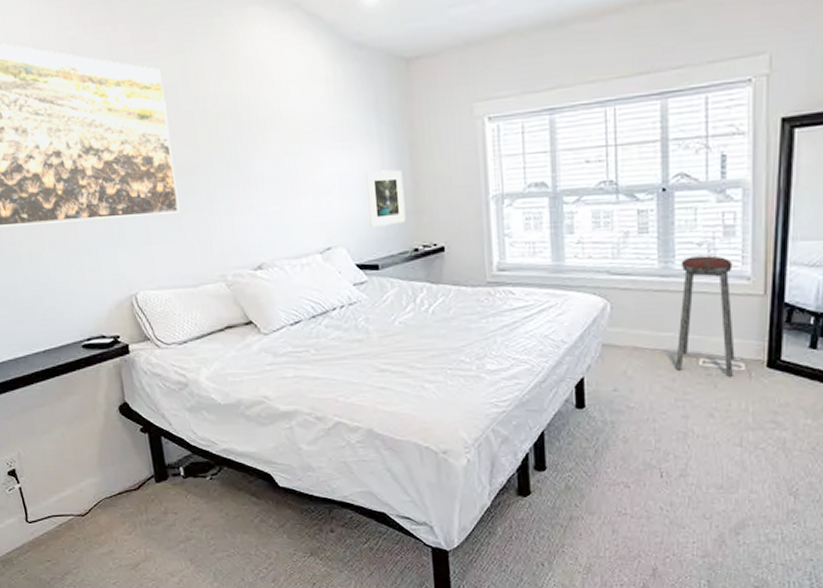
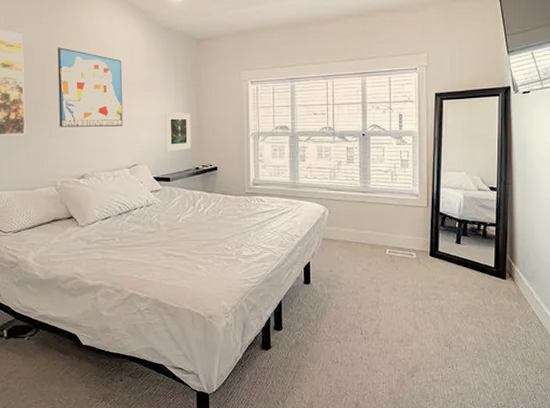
wall art: none [209,85,309,200] -> present [57,47,123,127]
music stool: present [676,255,735,378] -> none [371,179,409,263]

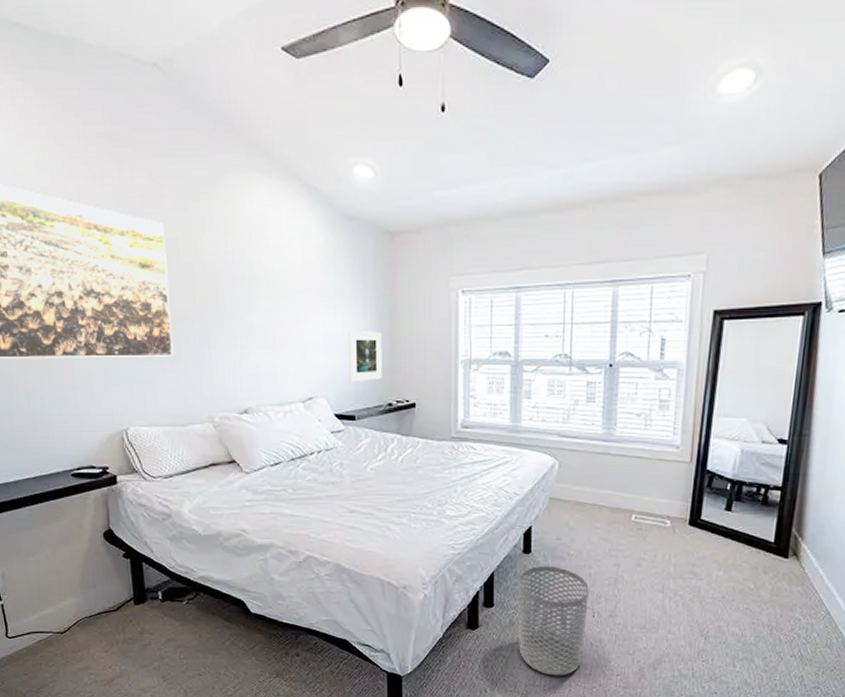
wall art: present [57,47,123,127] -> none [209,242,295,348]
waste bin: none [301,293,357,387] -> present [517,565,589,676]

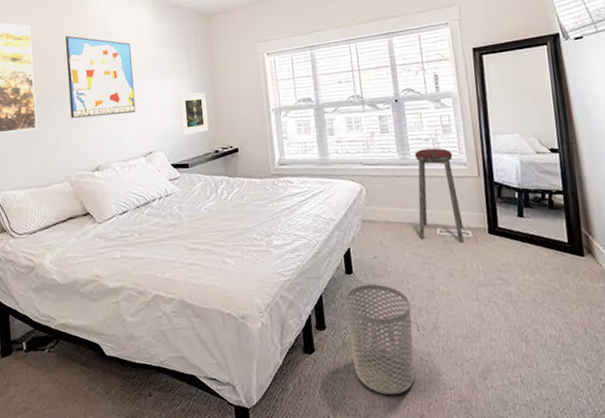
wall art: none [209,242,295,348] -> present [65,36,136,119]
music stool: none [611,425,665,533] -> present [414,148,464,244]

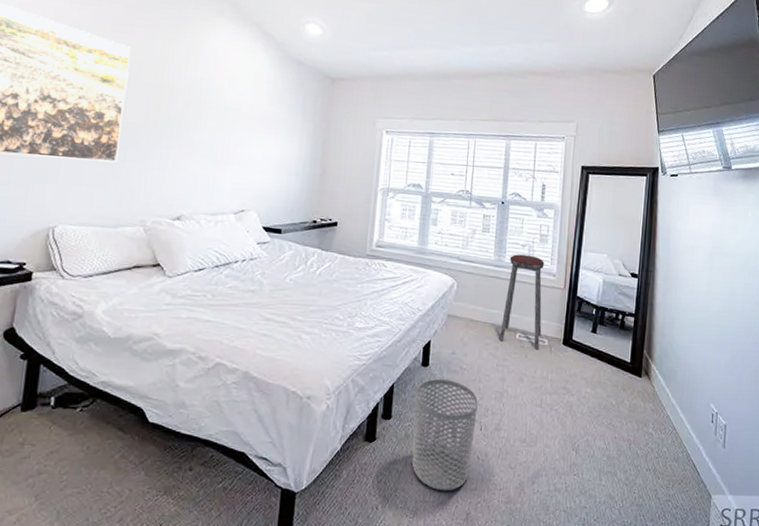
wall art: present [65,36,136,119] -> none [159,67,244,165]
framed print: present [178,92,209,136] -> none [281,155,314,200]

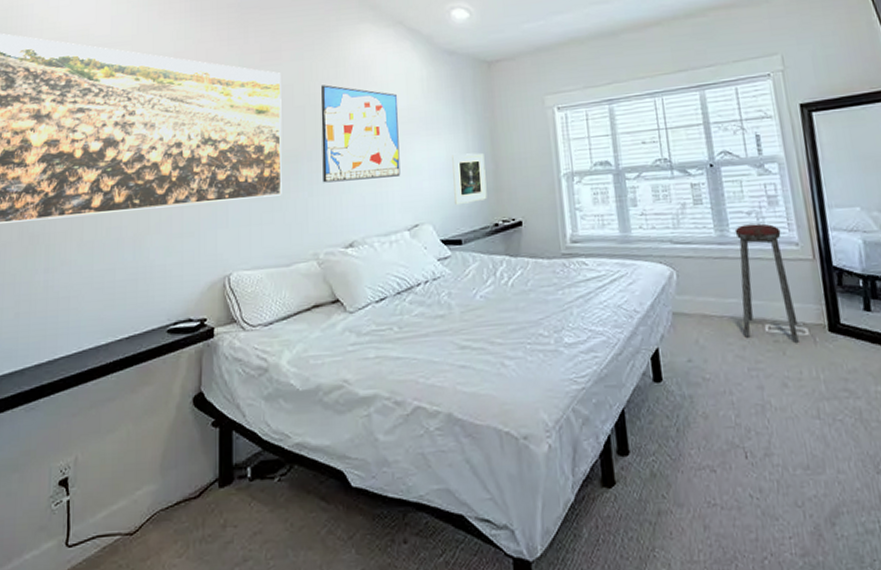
wall art: none [159,67,244,165] -> present [320,85,401,183]
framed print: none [281,155,314,200] -> present [452,152,487,206]
waste bin: present [412,378,478,491] -> none [652,395,744,546]

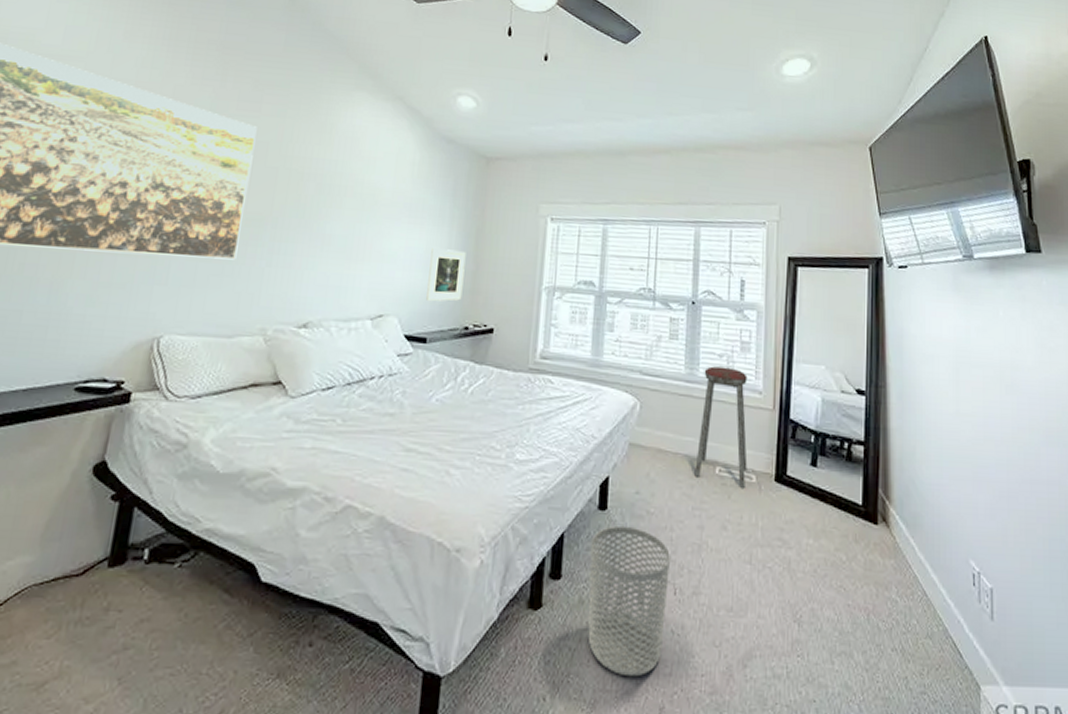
wall art: present [320,85,401,183] -> none [285,149,384,261]
waste bin: none [652,395,744,546] -> present [588,525,670,677]

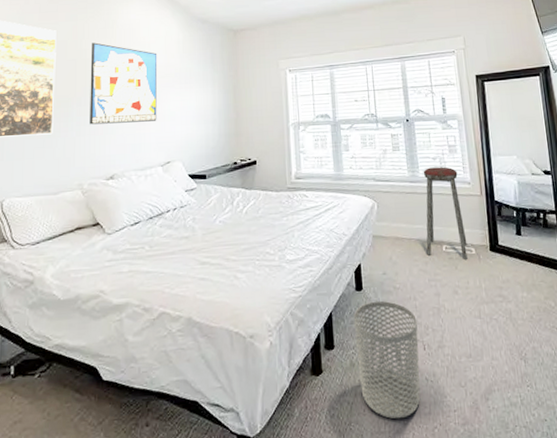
wall art: none [285,149,384,261] -> present [90,42,158,125]
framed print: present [426,248,466,302] -> none [201,104,229,147]

